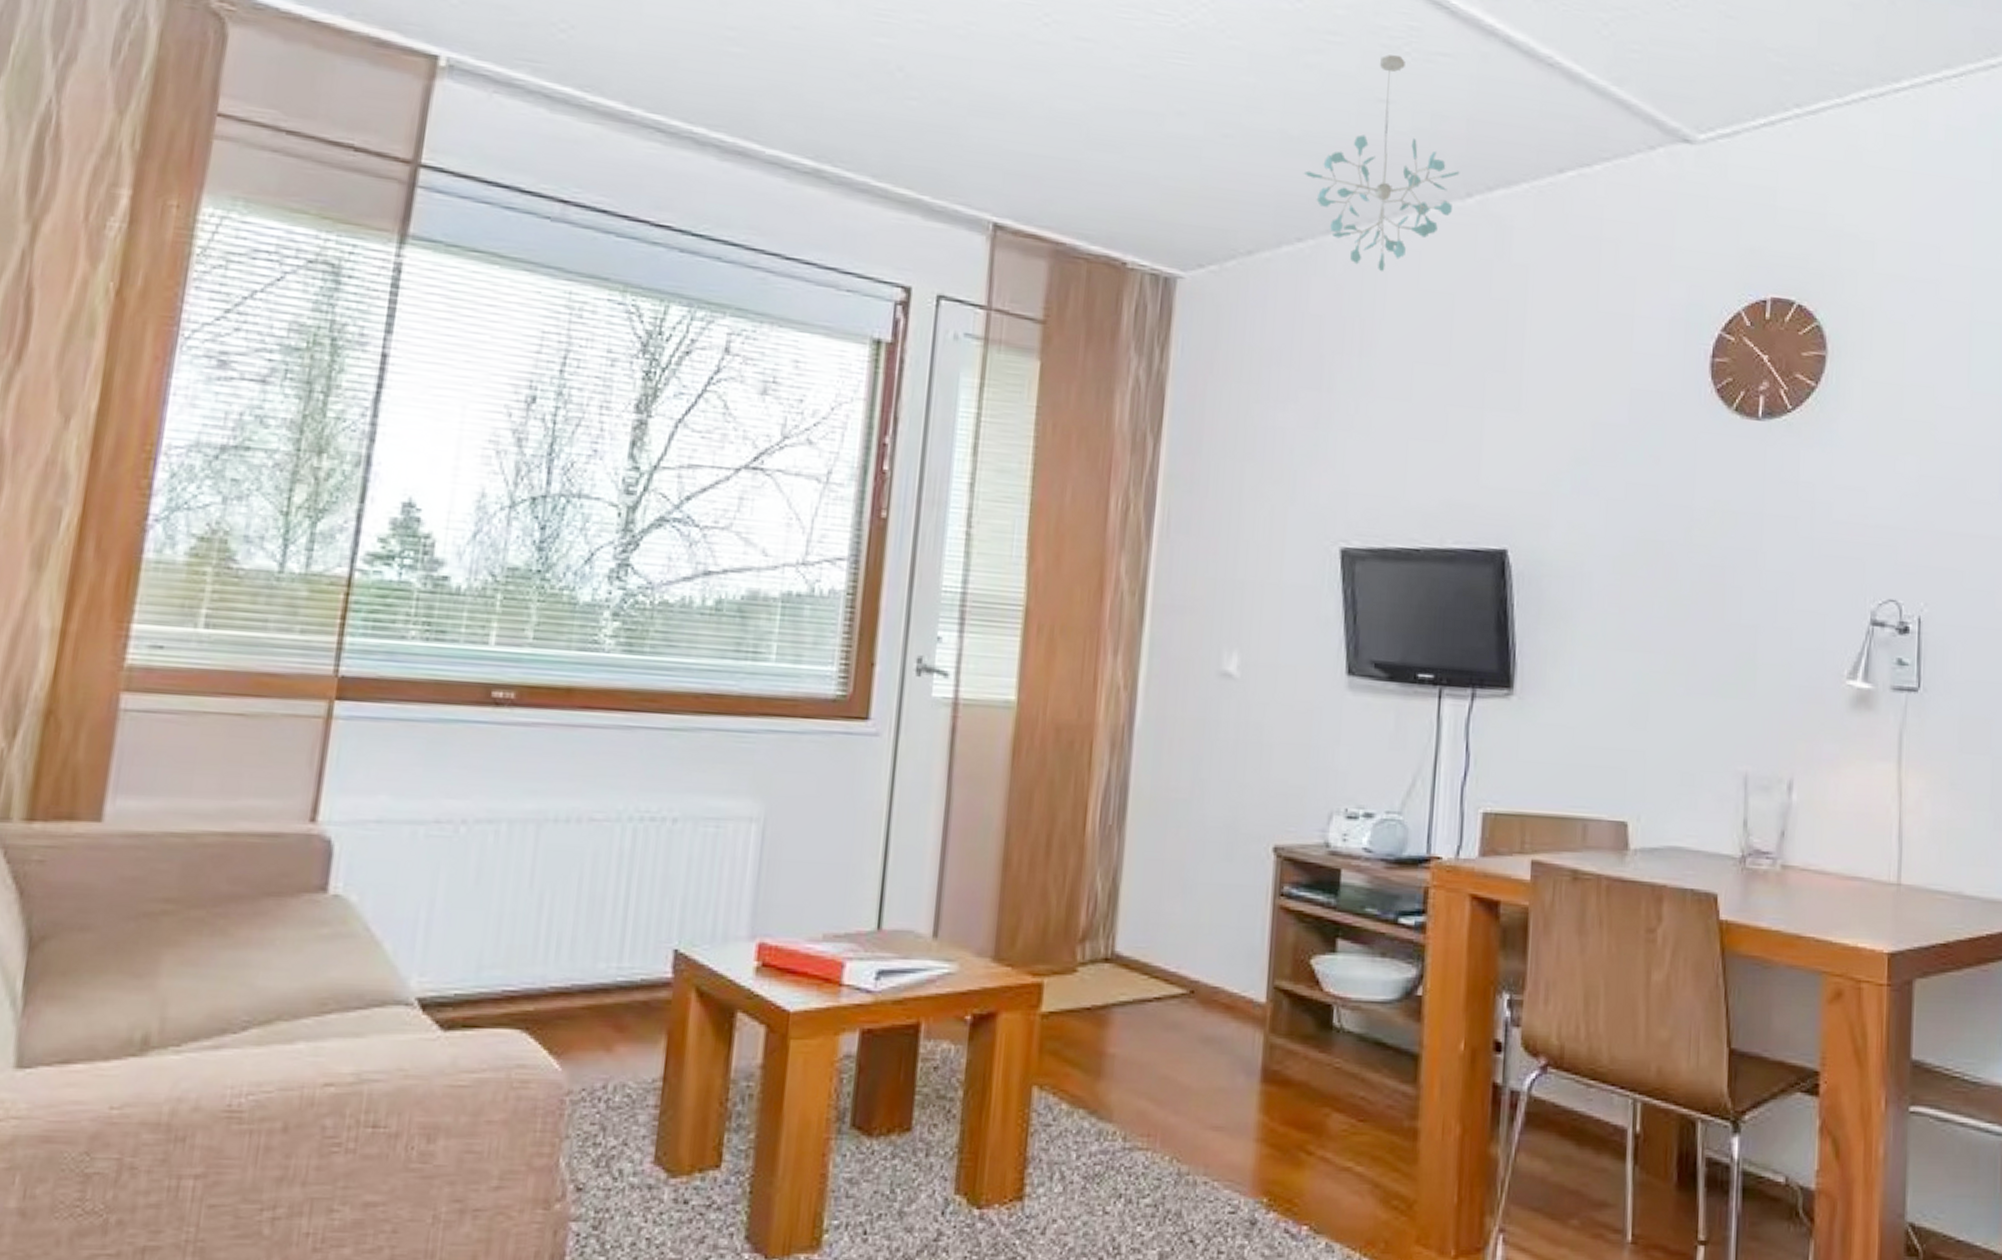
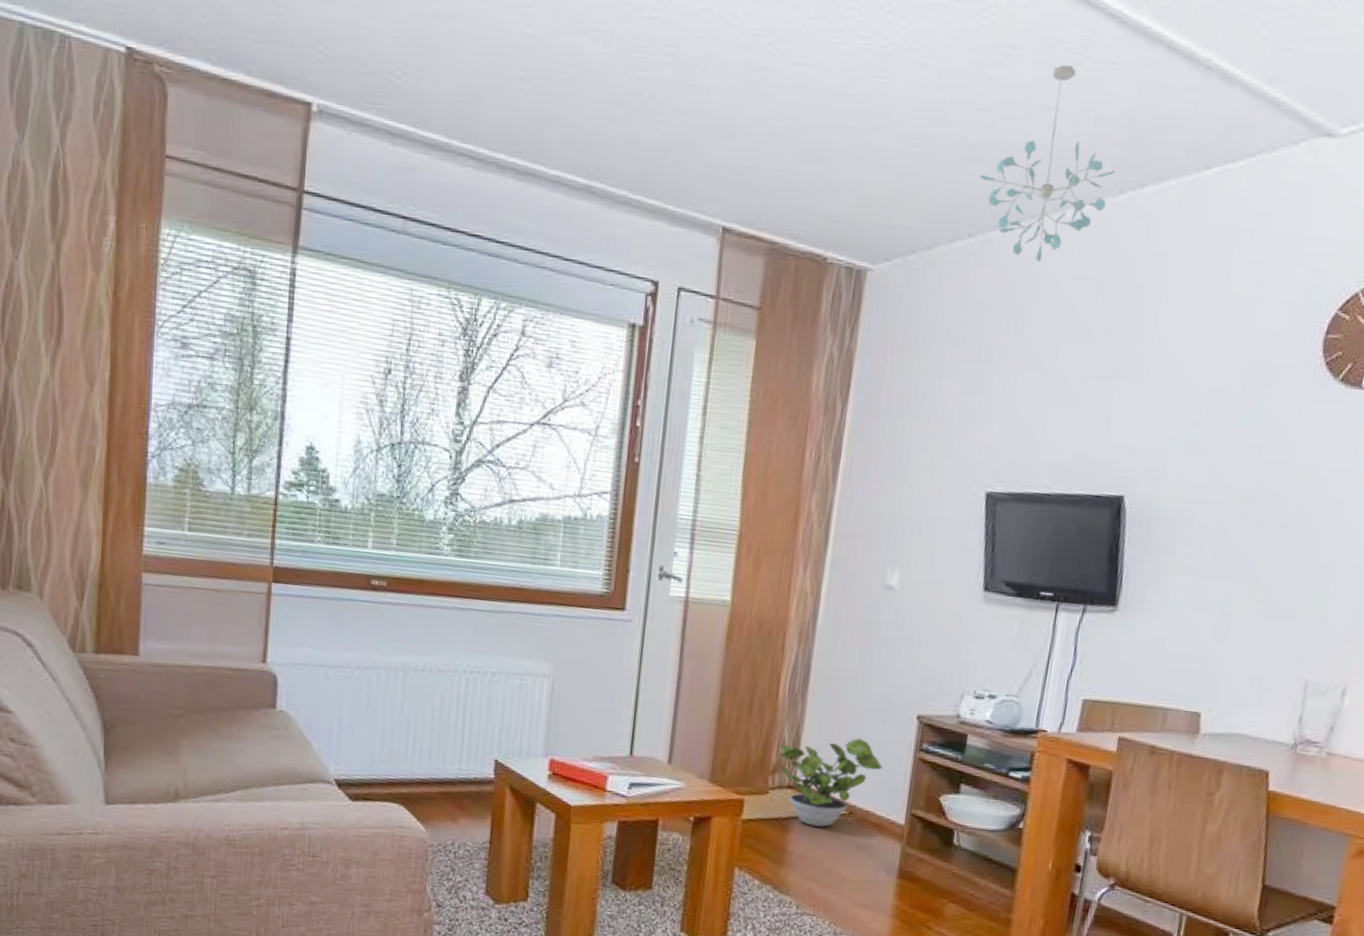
potted plant: none [1086,883,1233,1016] -> present [776,738,883,827]

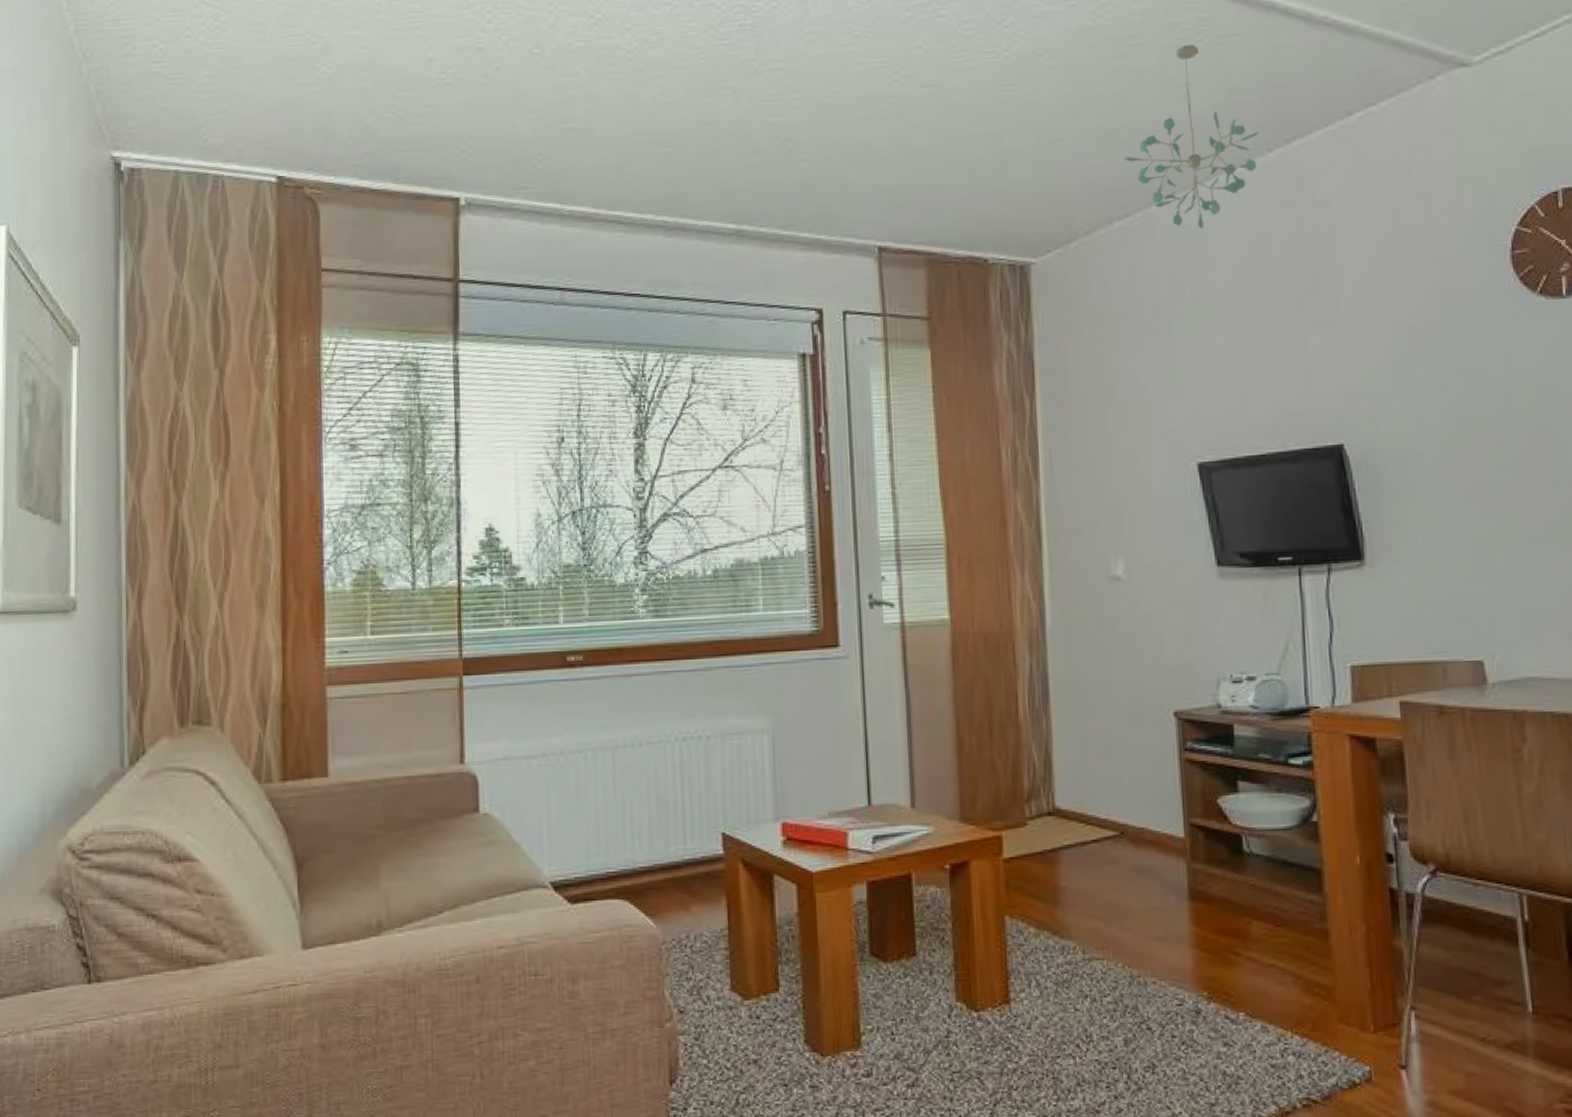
potted plant: present [776,738,883,827] -> none [1028,747,1148,855]

